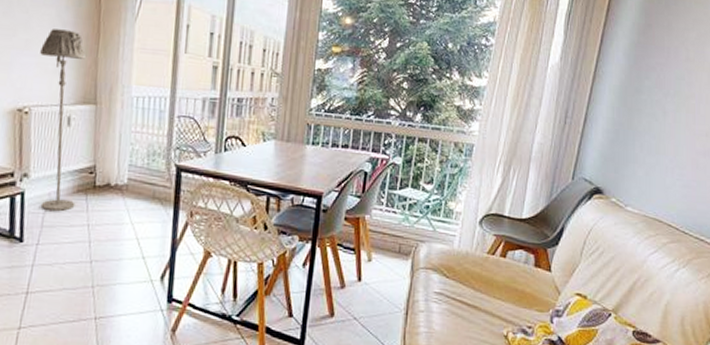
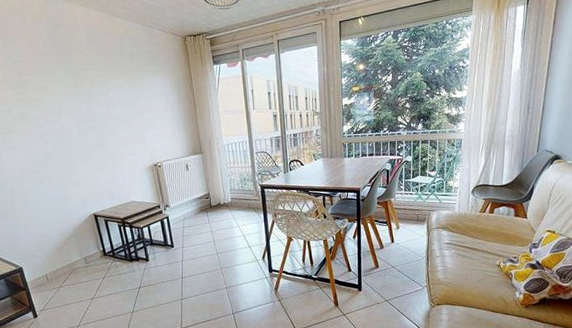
floor lamp: present [40,29,86,212] -> none [160,107,201,226]

